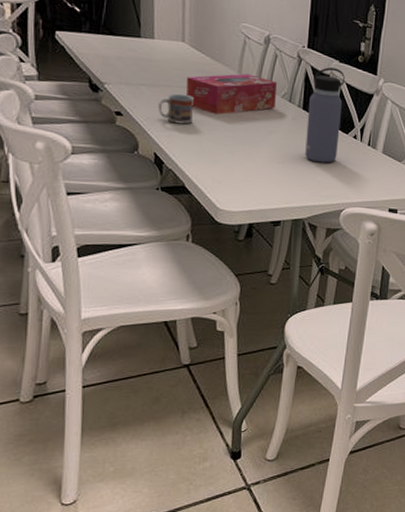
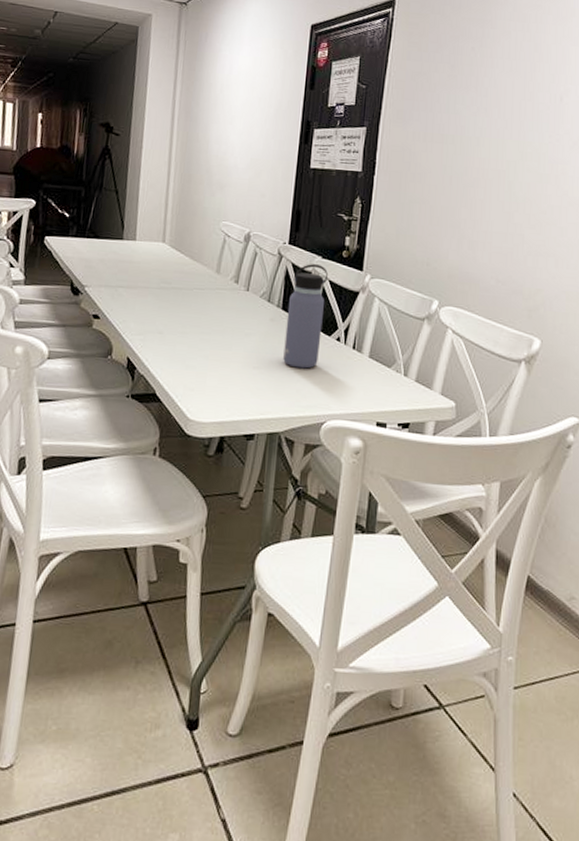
cup: present [158,93,193,125] -> none [135,295,170,327]
tissue box: present [186,73,277,115] -> none [163,273,255,316]

